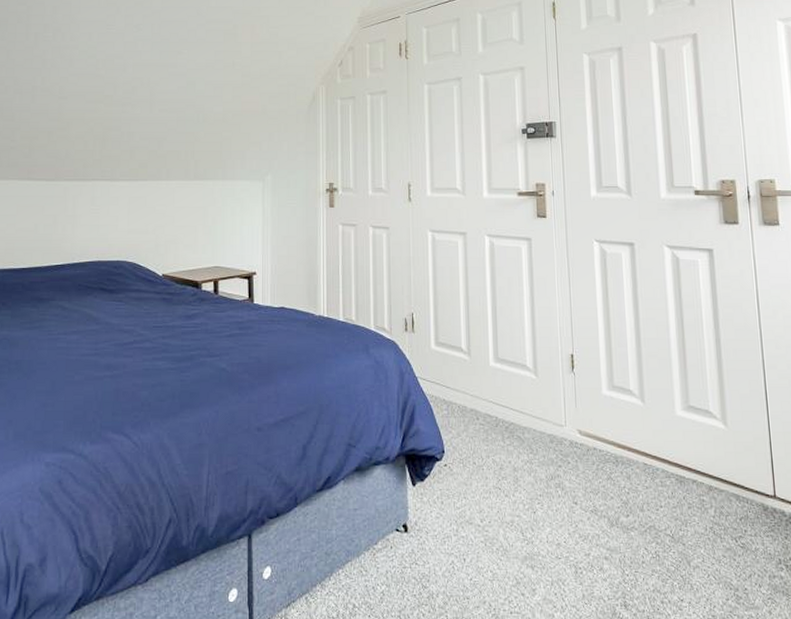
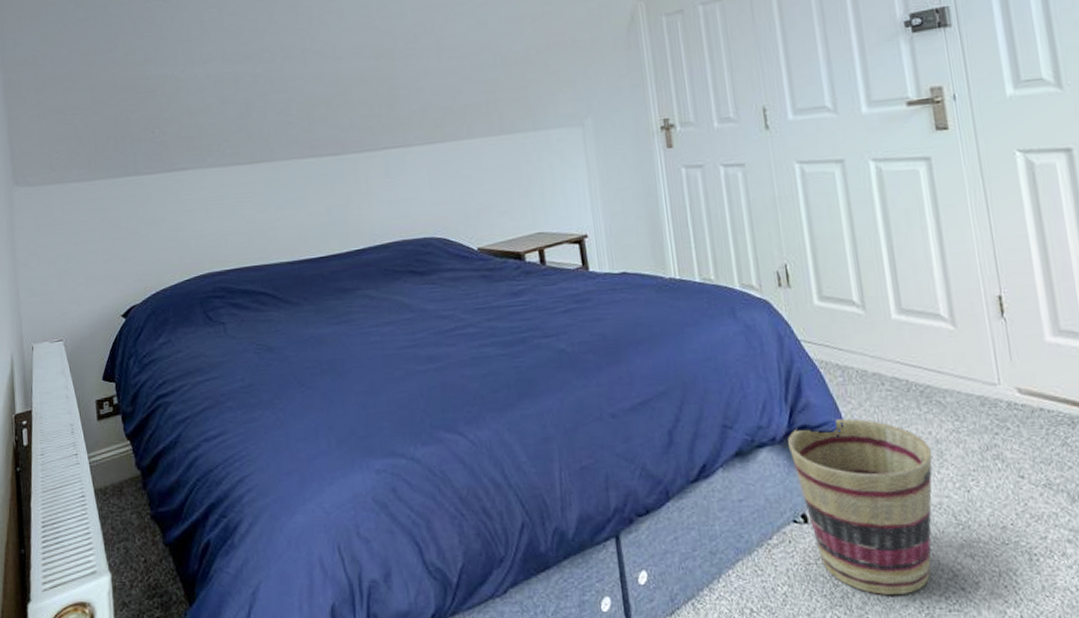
basket: none [399,446,510,598] -> present [788,418,933,596]

